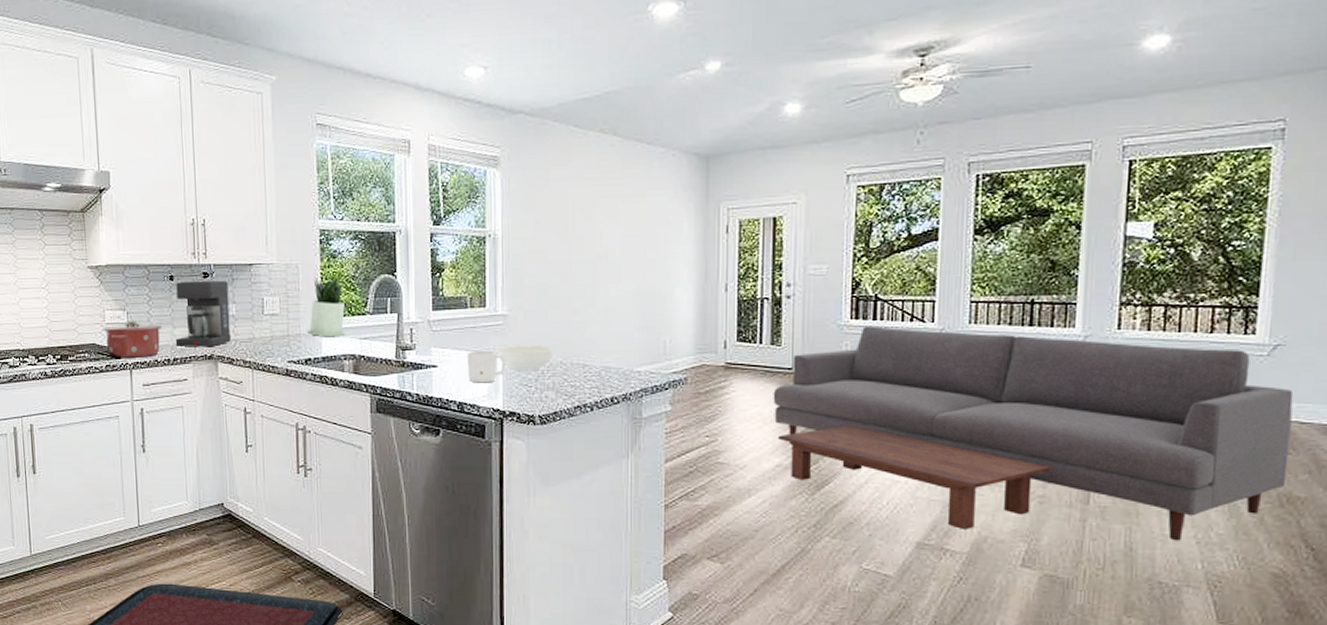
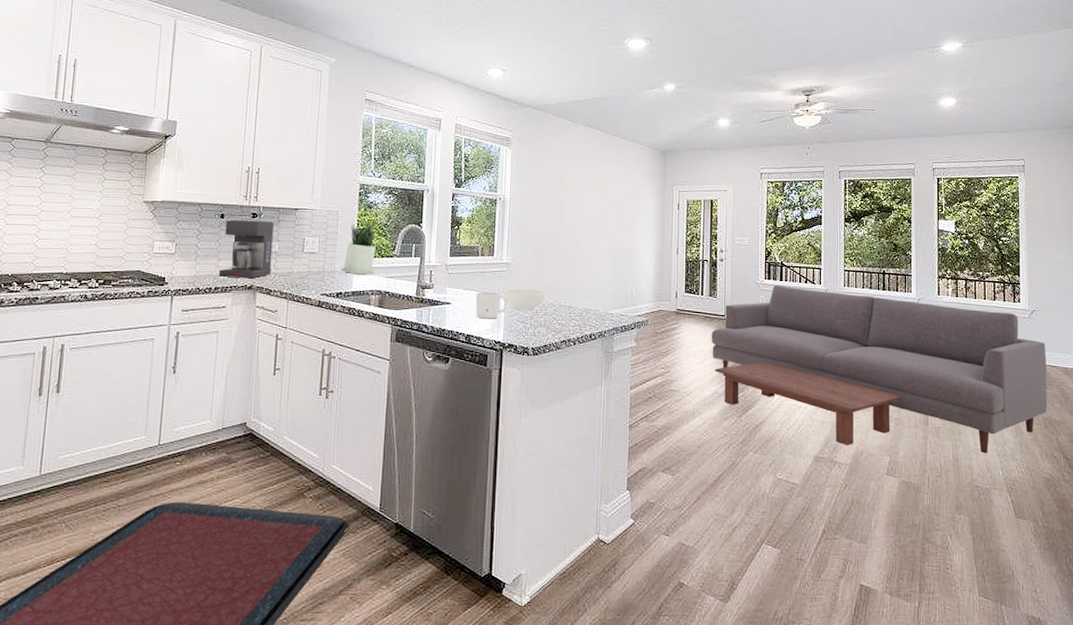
casserole: present [102,319,163,358] -> none [149,251,208,286]

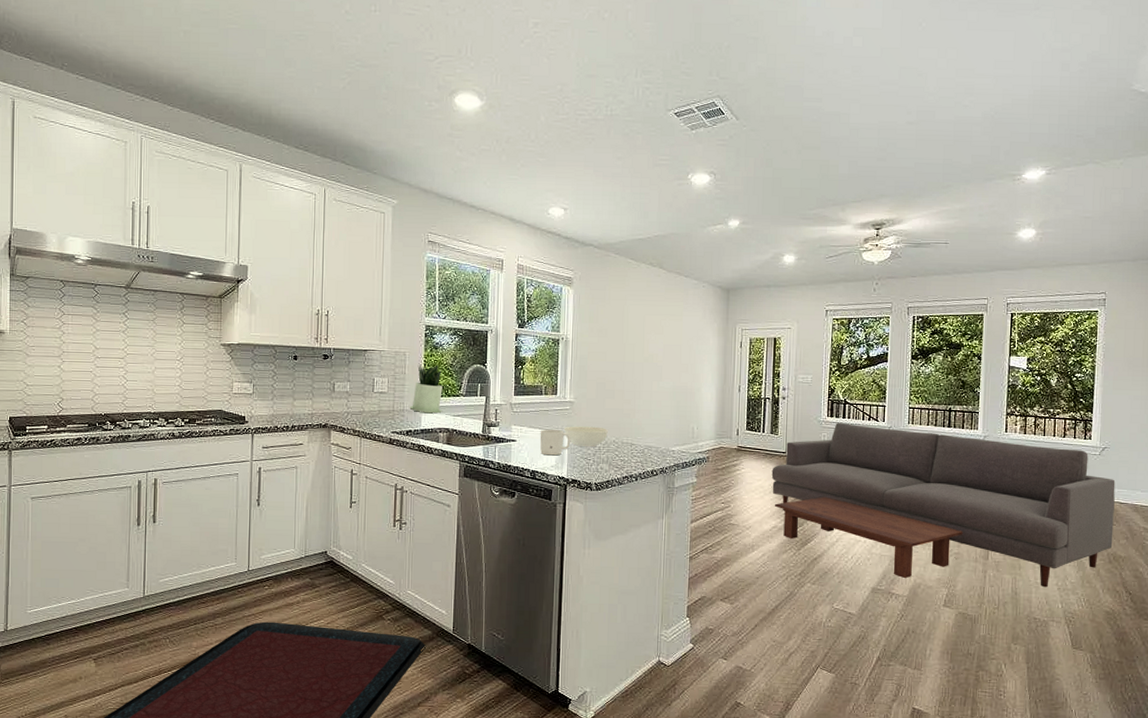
coffee maker: present [218,219,274,279] -> none [294,361,345,418]

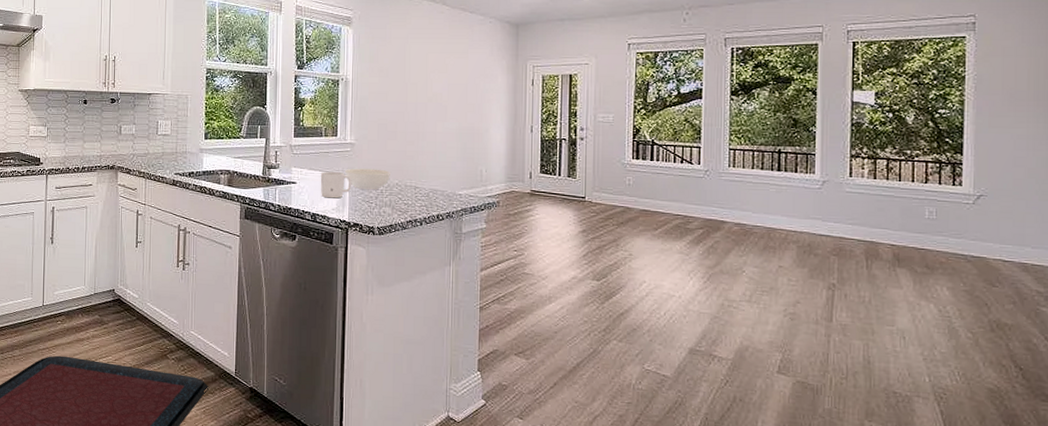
planter: present [409,363,443,414] -> none [191,106,223,156]
sofa: present [771,422,1116,588] -> none [569,165,996,357]
coffee table: present [775,496,964,578] -> none [574,246,800,339]

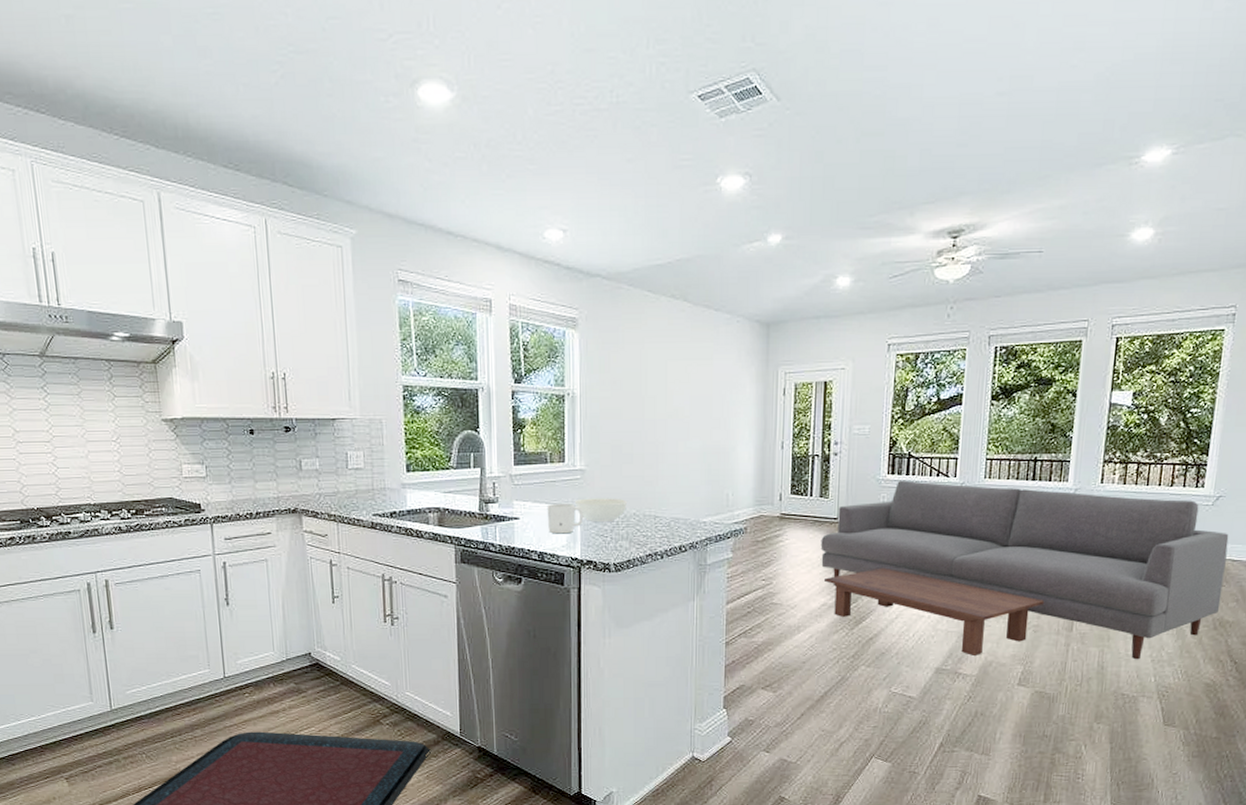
sofa: none [569,165,996,357] -> present [820,480,1229,660]
coffee table: none [574,246,800,339] -> present [824,567,1045,655]

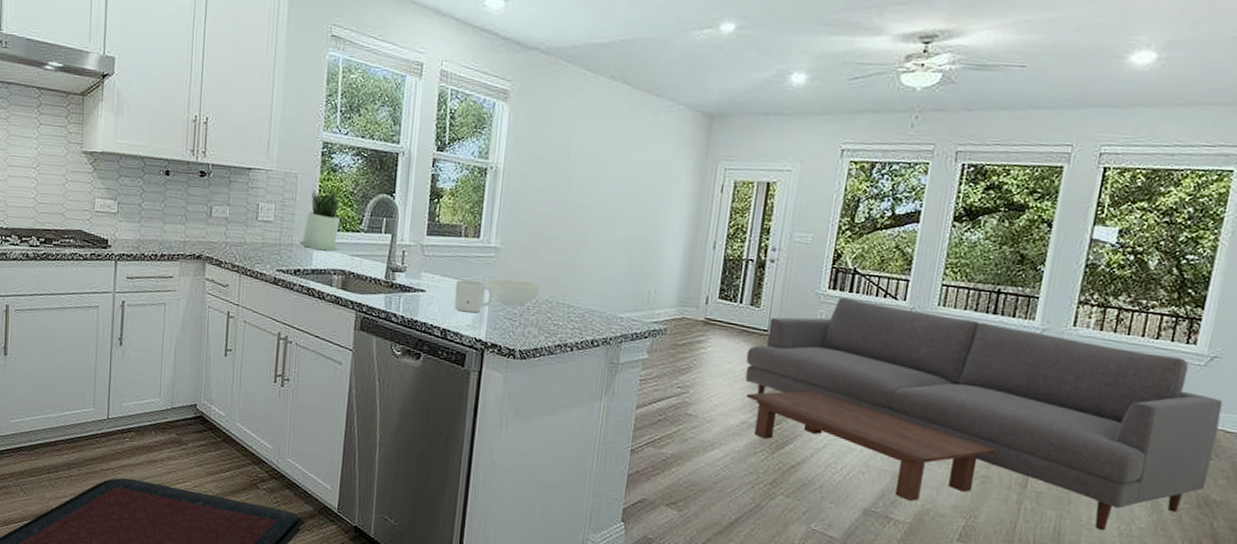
planter: none [391,431,430,491] -> present [299,188,340,252]

